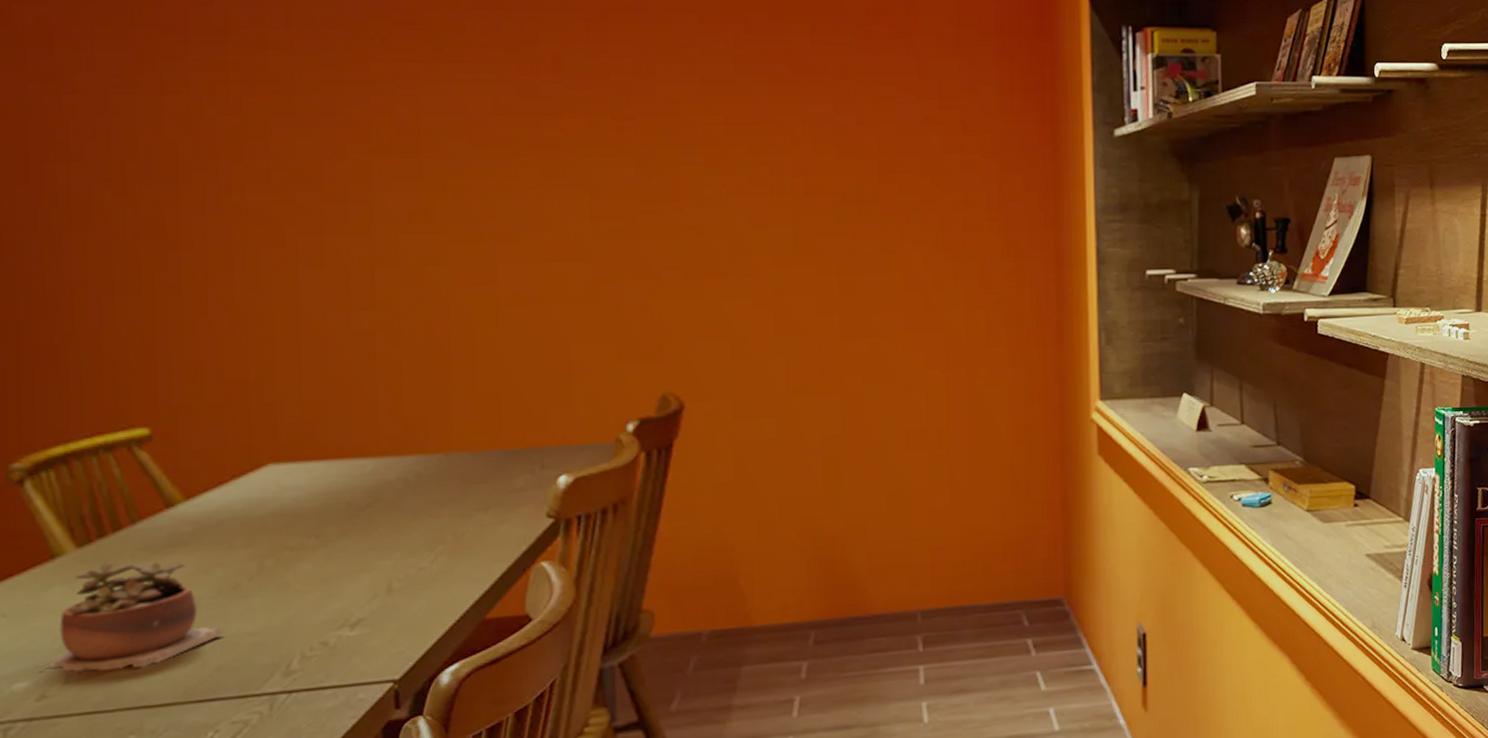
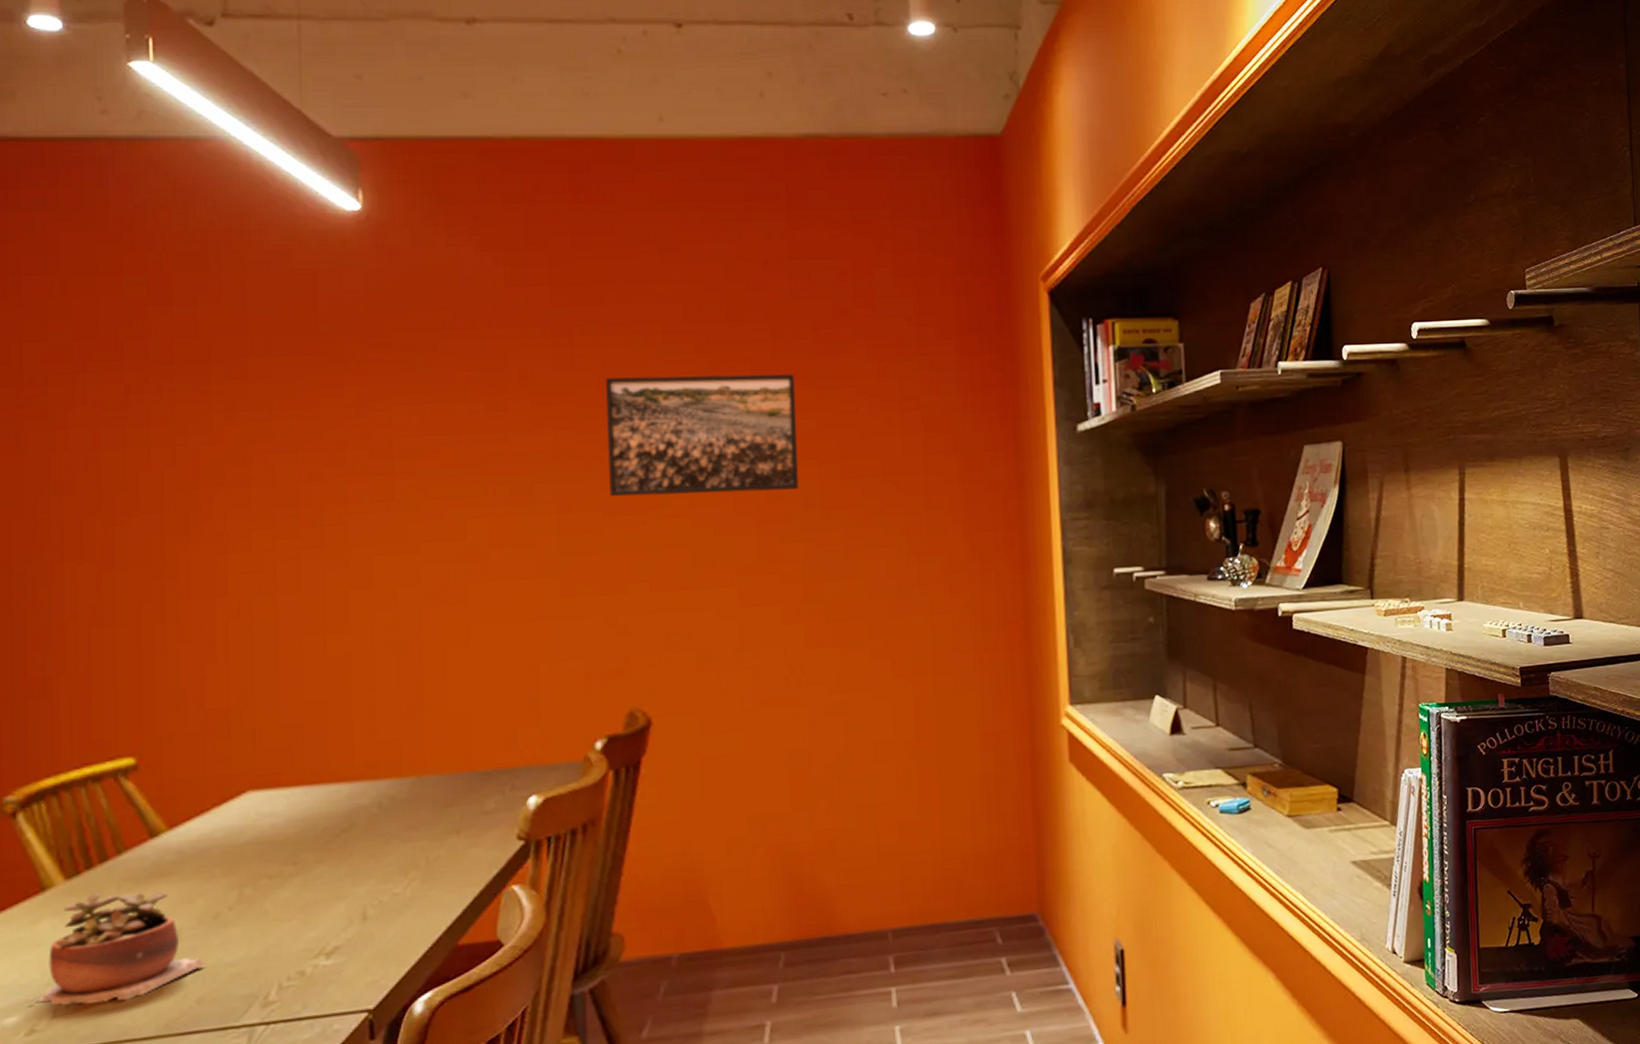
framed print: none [641,64,837,184] -> present [606,373,799,497]

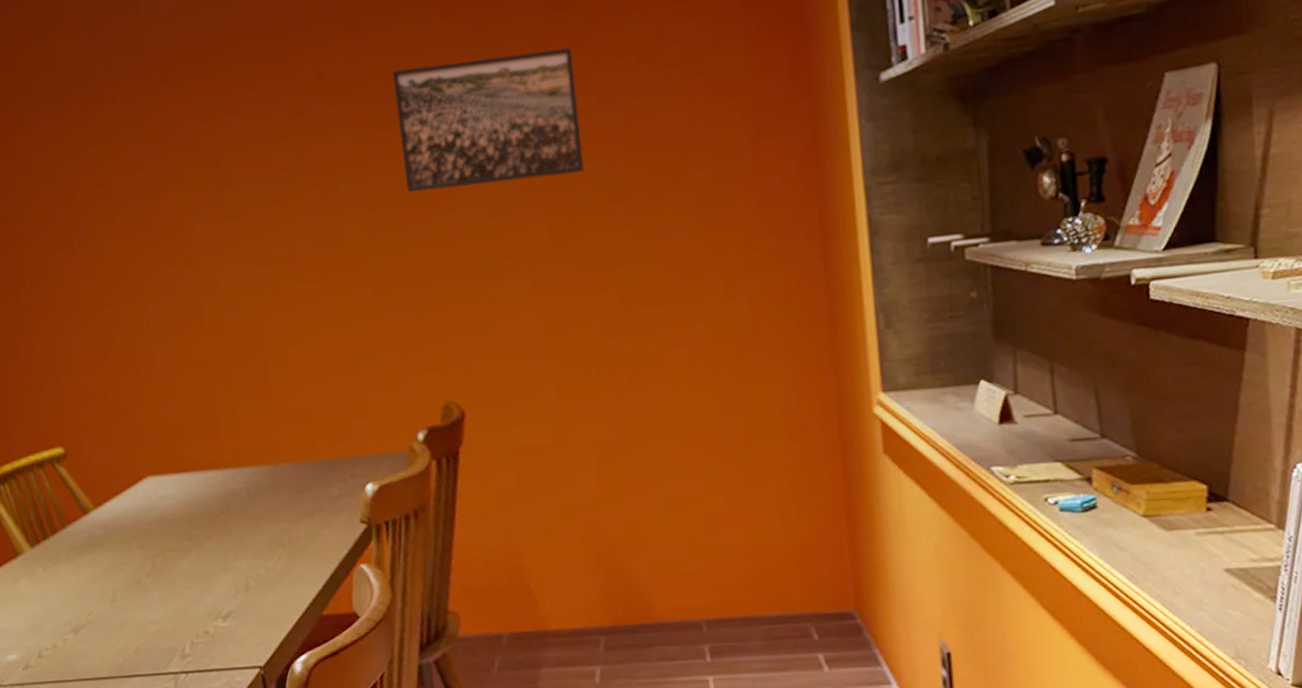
succulent plant: present [28,891,206,1006] -> none [20,558,136,648]

